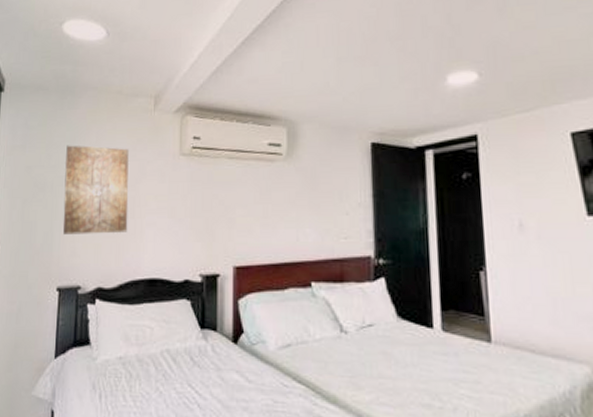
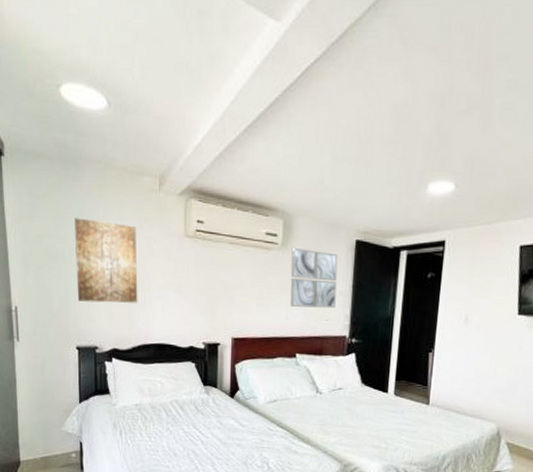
wall art: none [298,157,354,226] -> present [290,248,338,309]

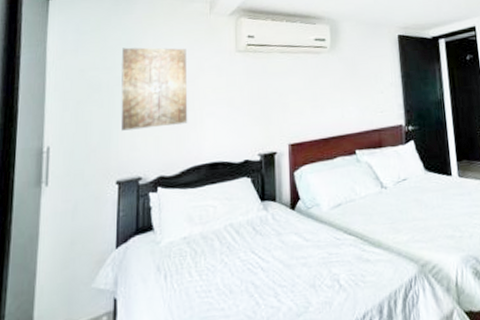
wall art: present [290,248,338,309] -> none [340,48,388,105]

